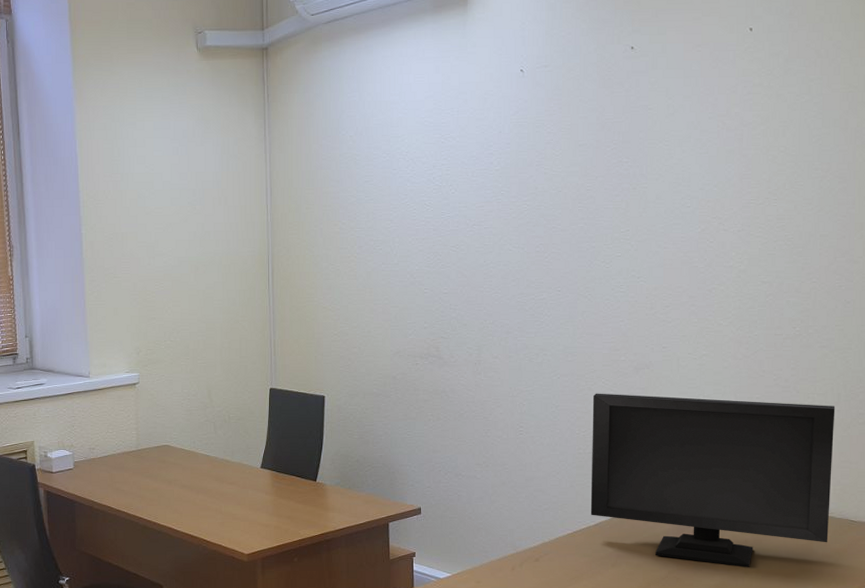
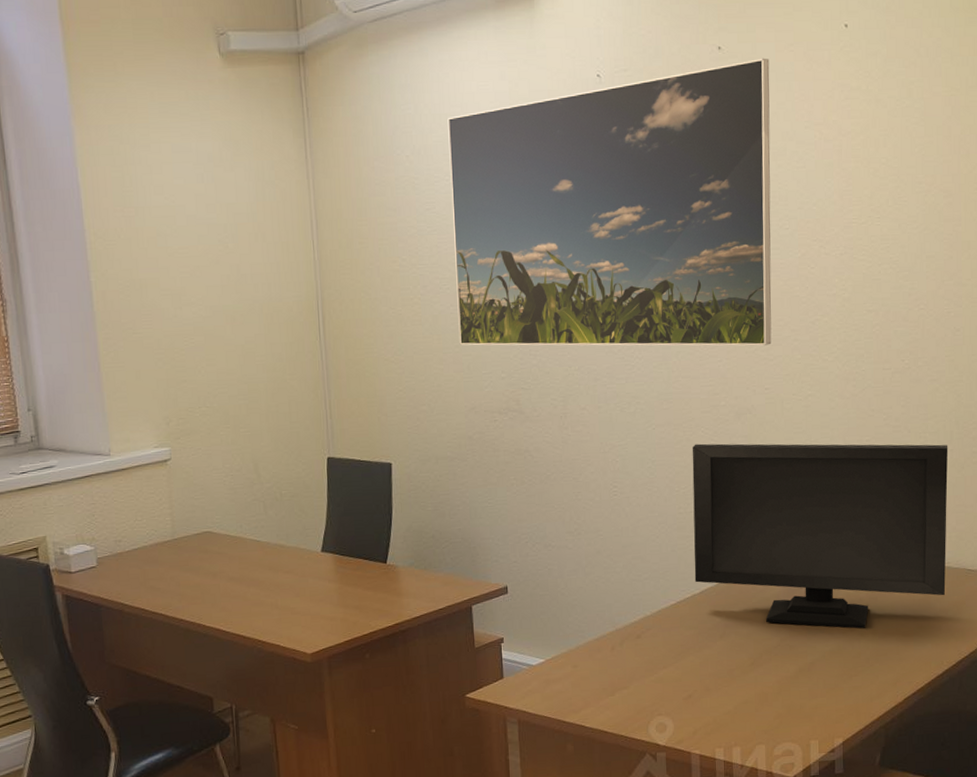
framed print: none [387,57,678,309] -> present [447,58,772,346]

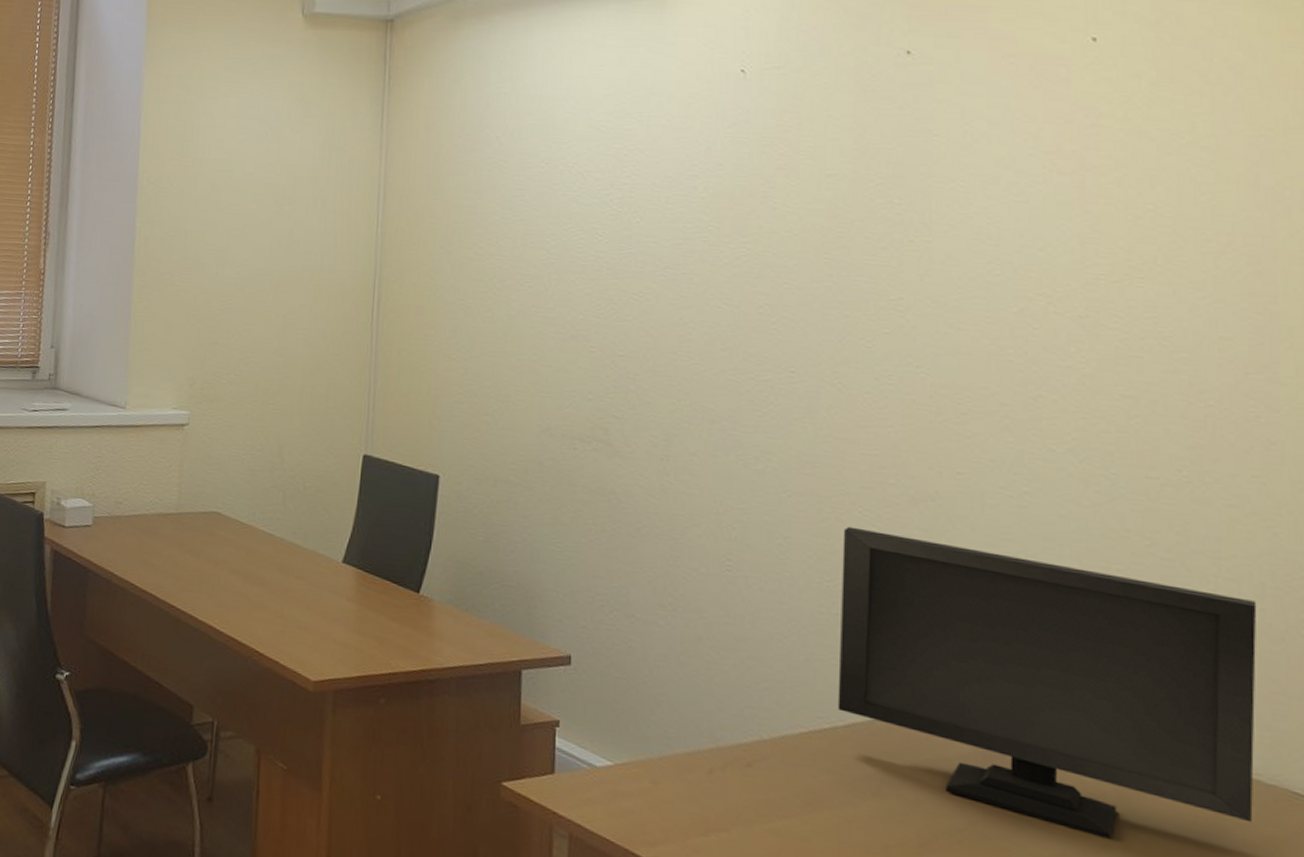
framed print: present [447,58,772,346] -> none [538,68,979,418]

